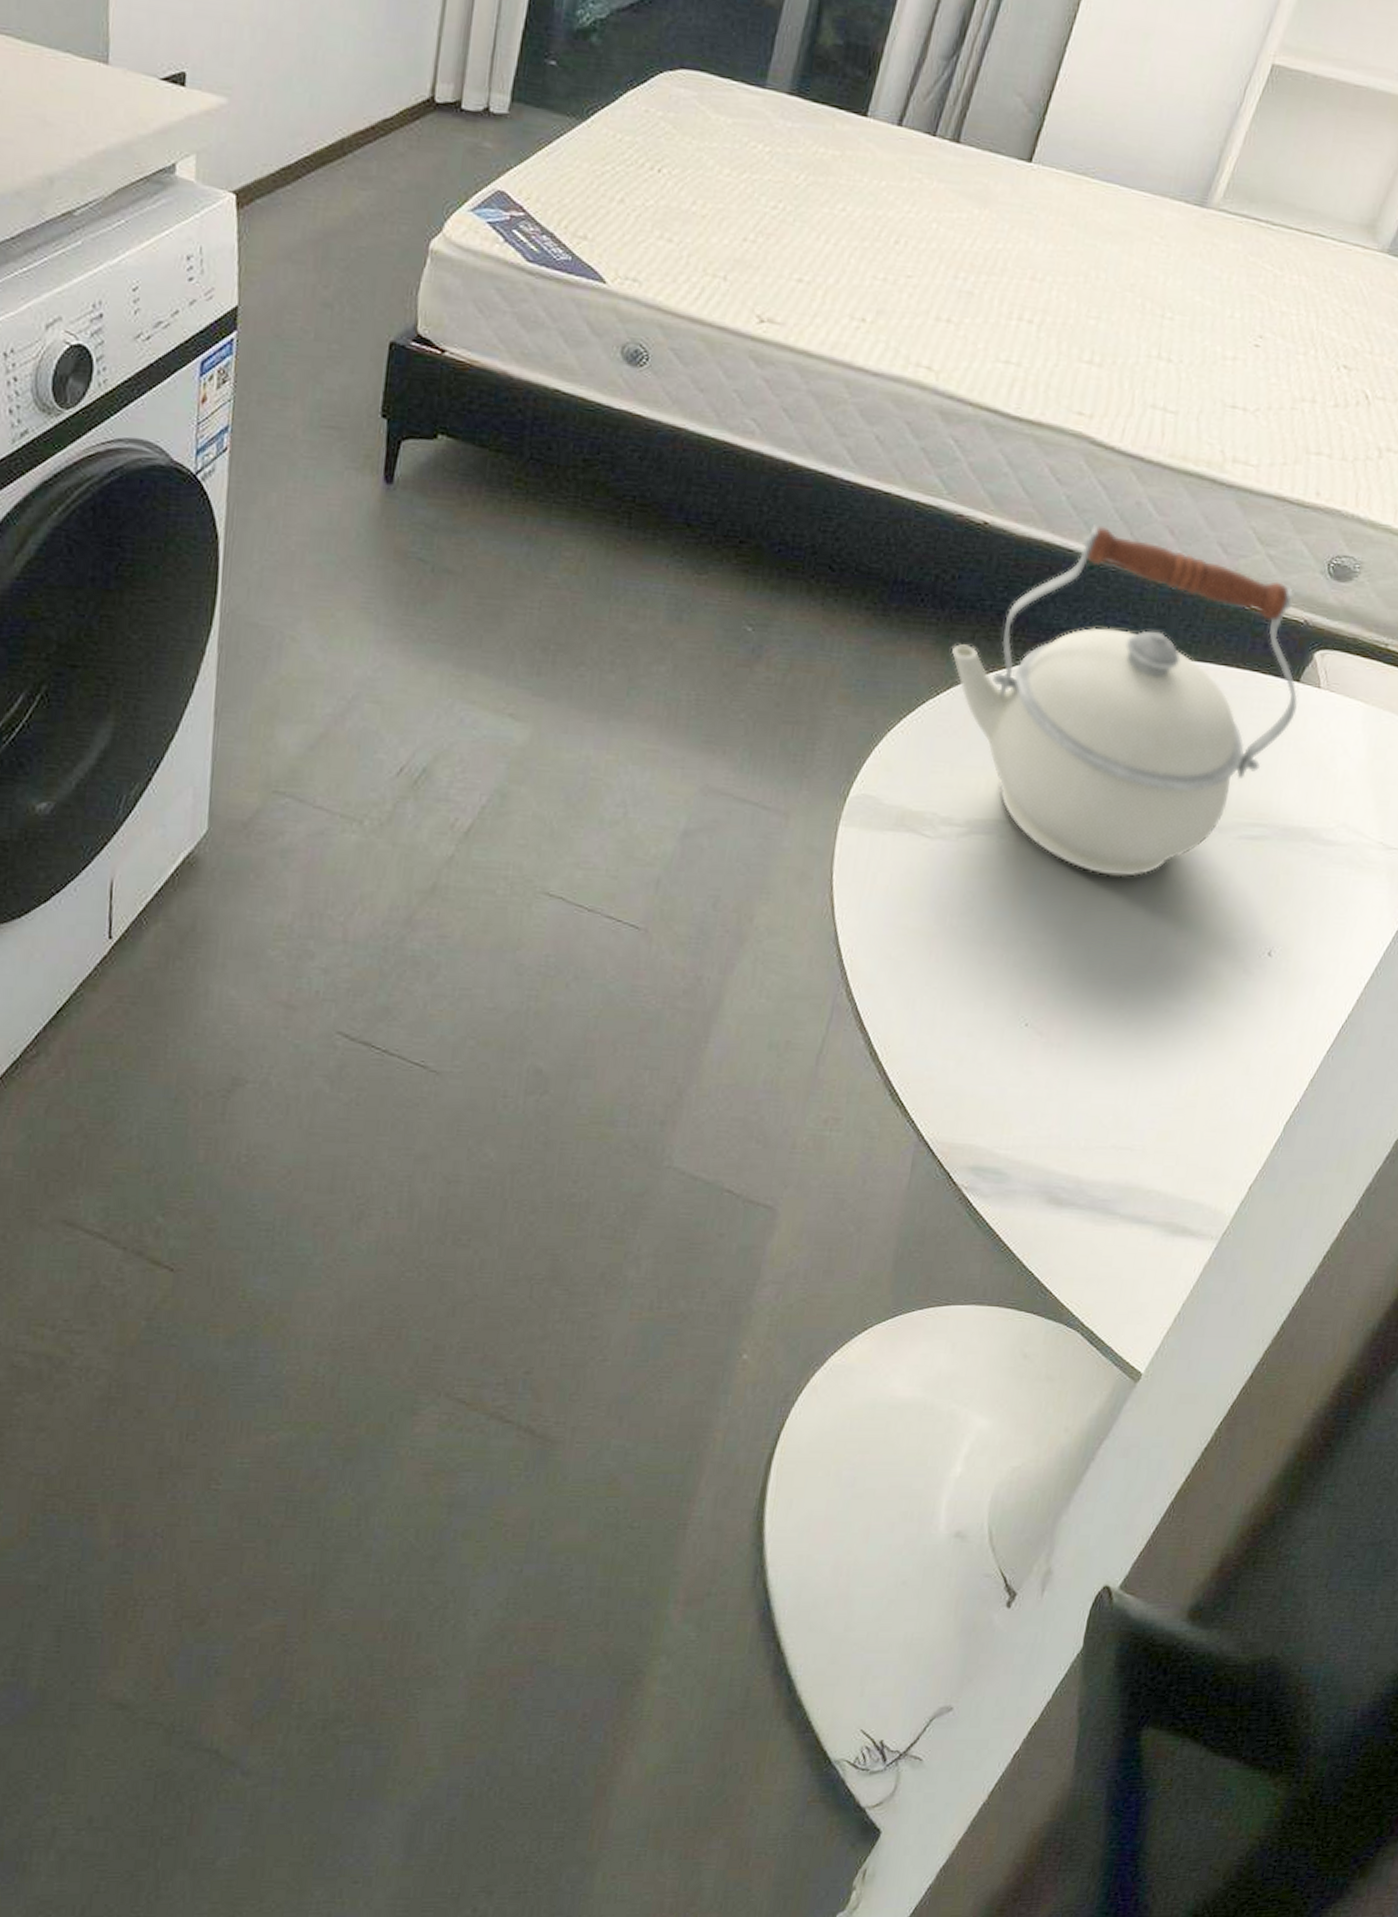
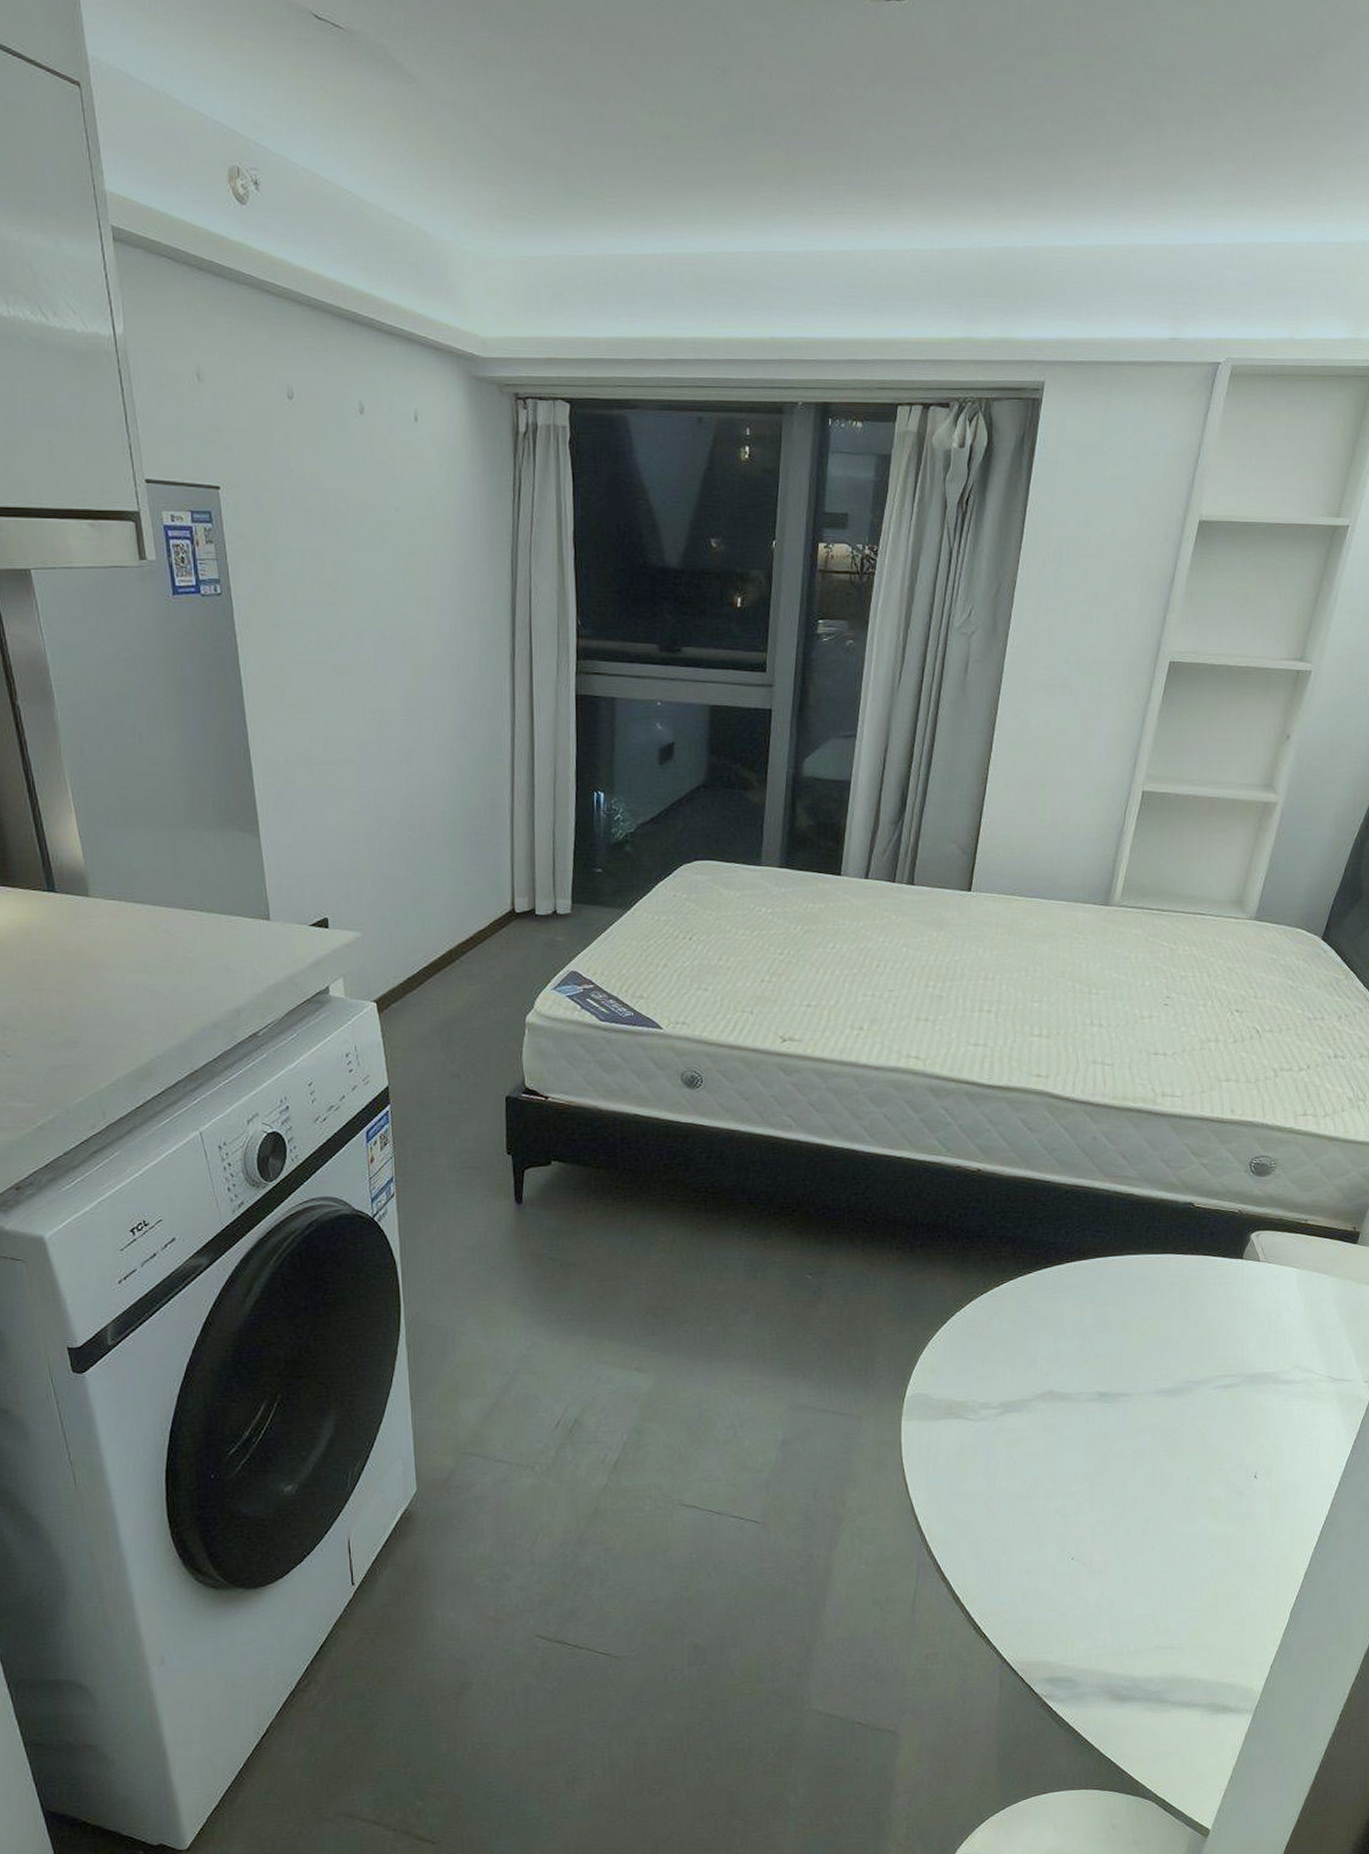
kettle: present [952,525,1298,877] -> none [968,1159,1244,1431]

